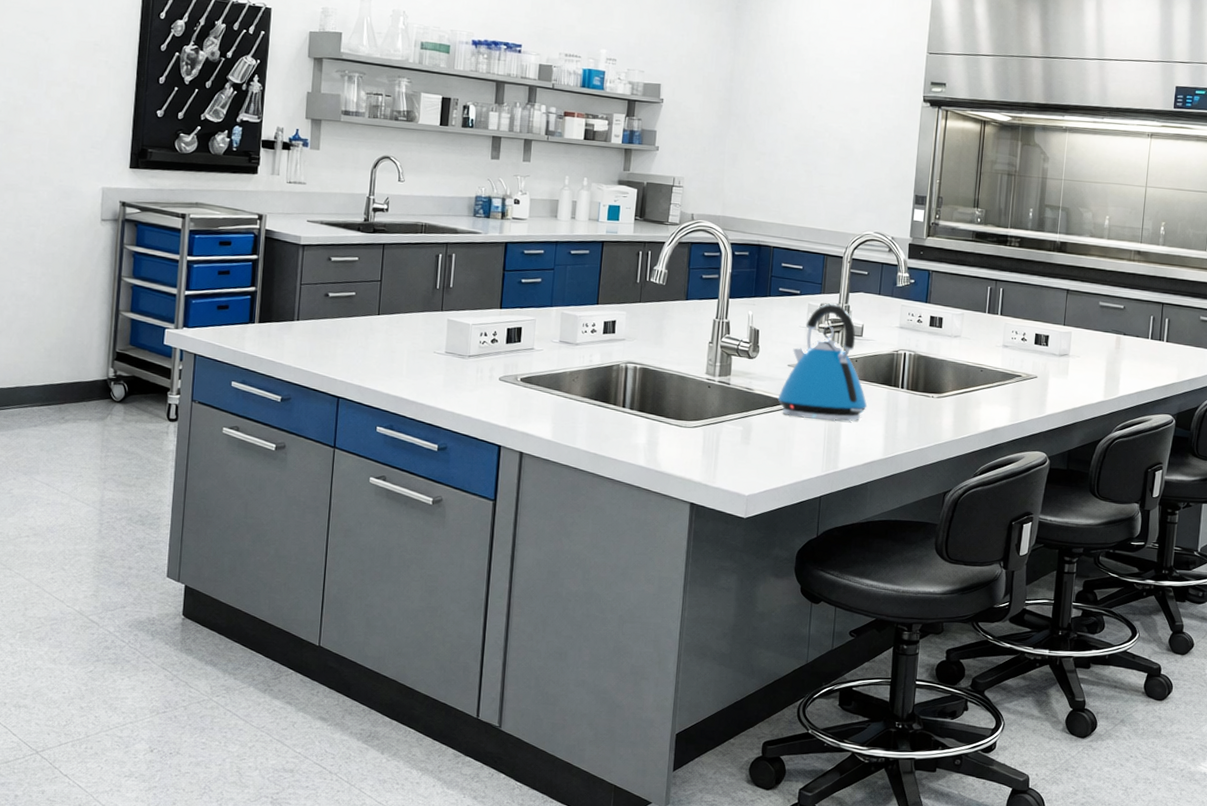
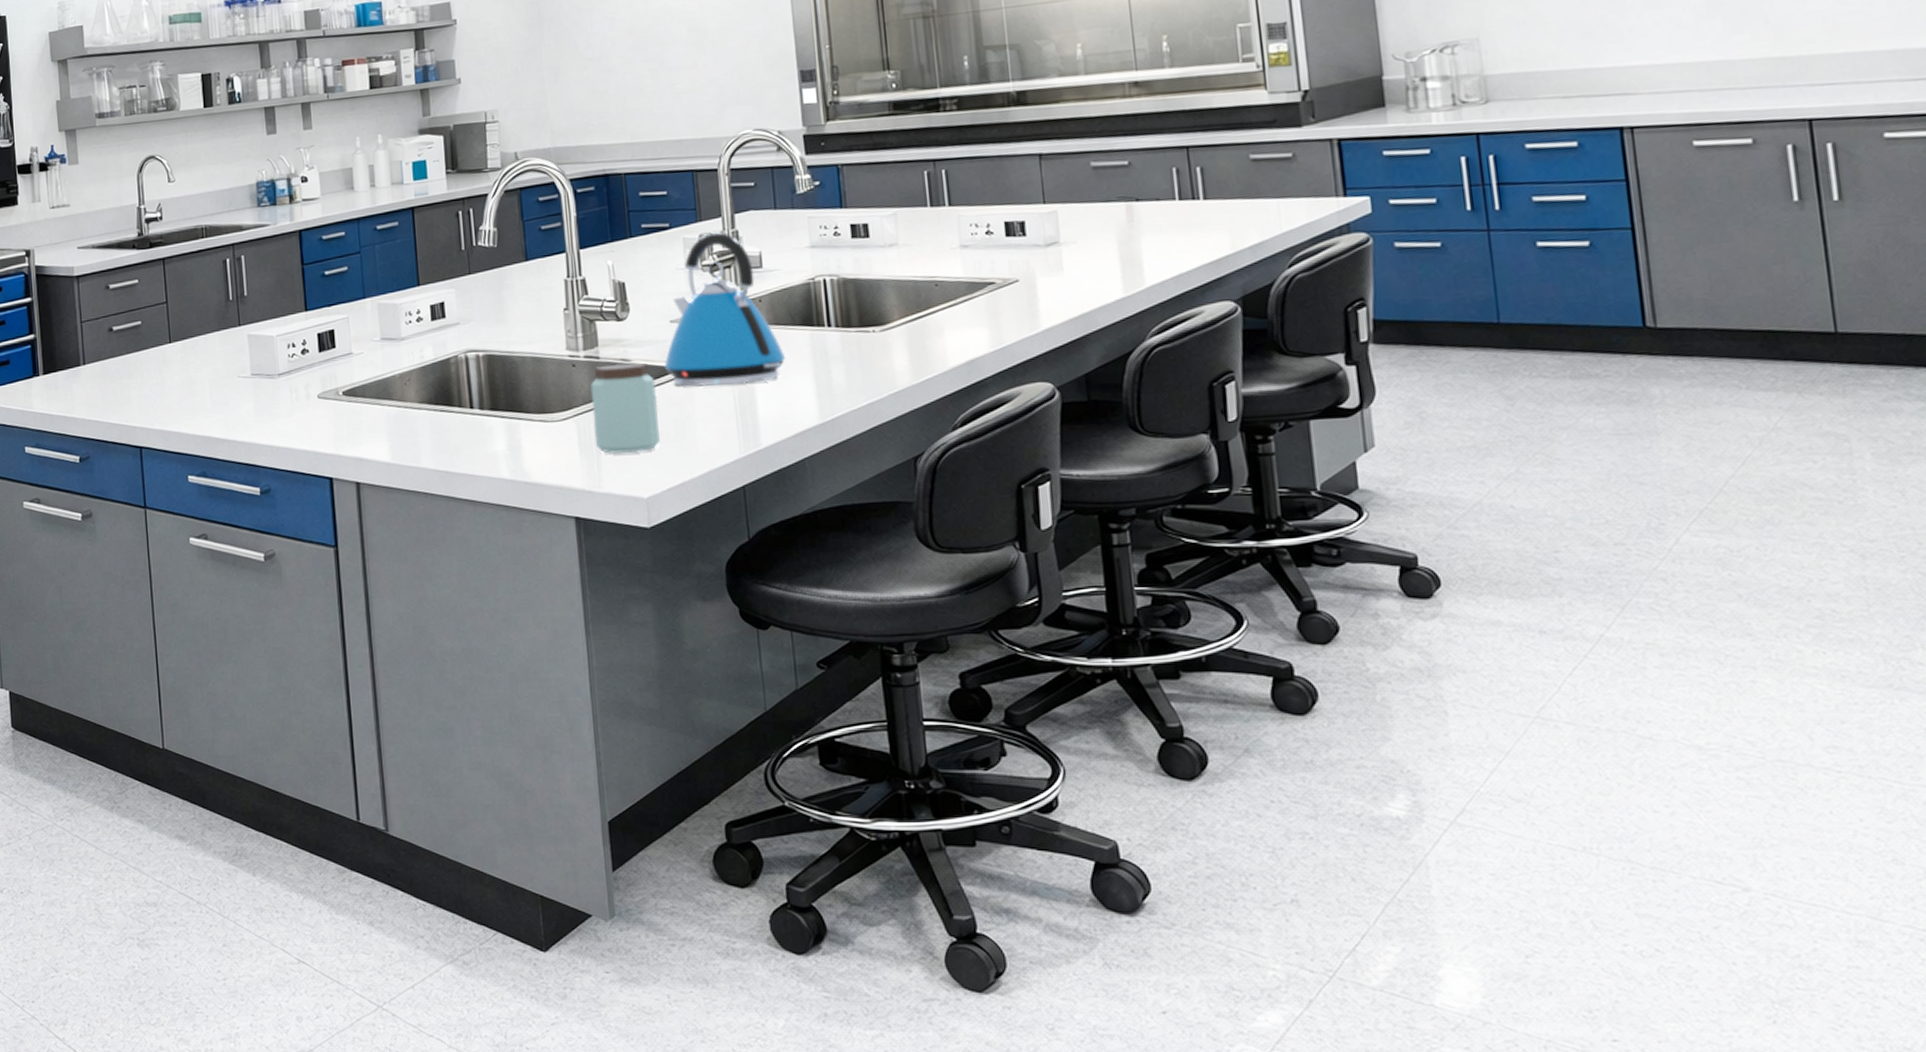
peanut butter: none [716,390,769,461] -> present [590,362,660,455]

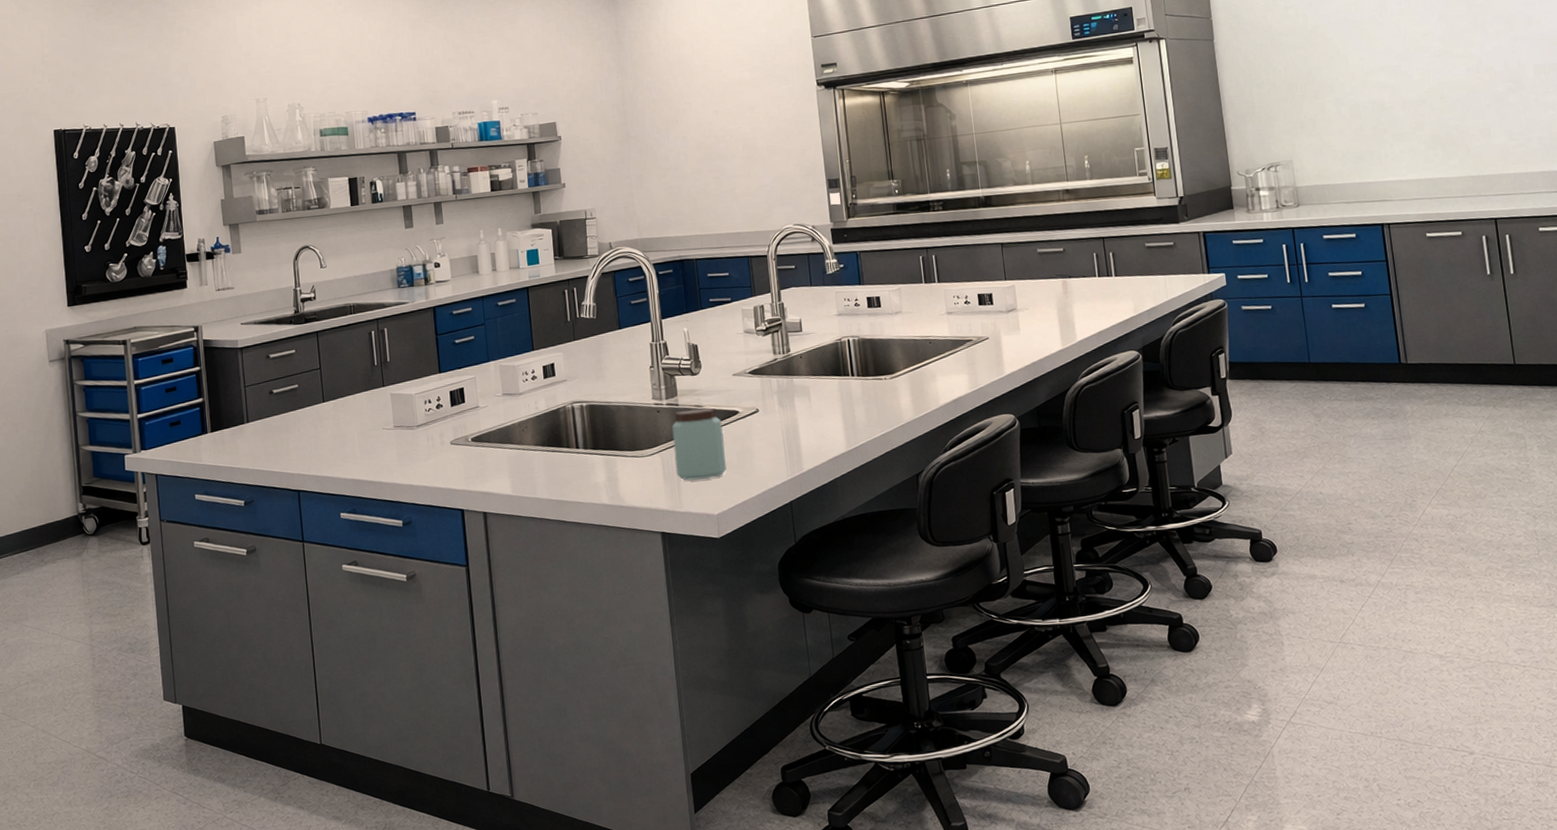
kettle: present [664,231,786,387] -> none [728,304,821,426]

